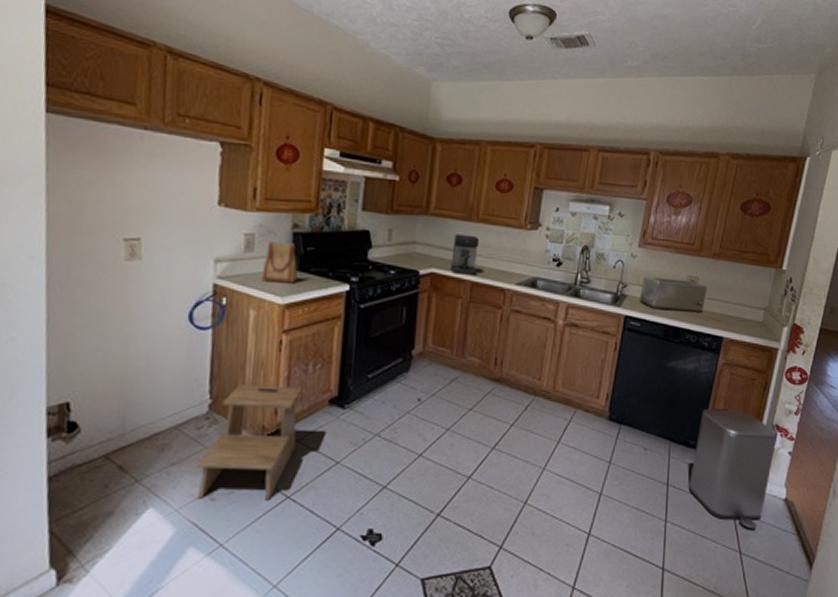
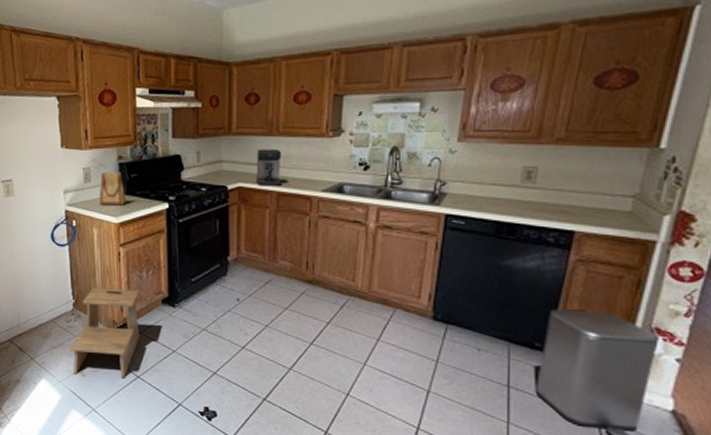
toaster: present [639,276,708,312] -> none [462,170,551,206]

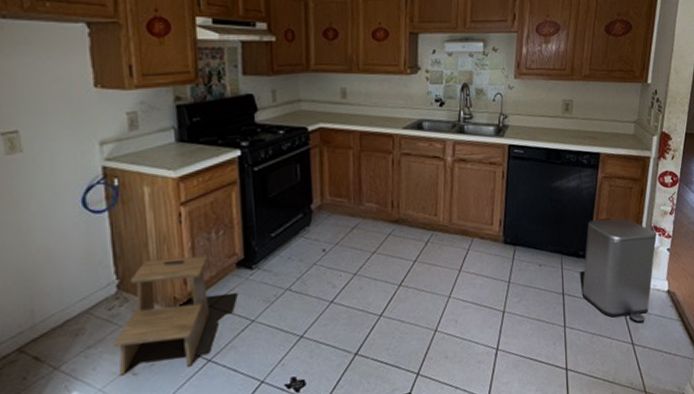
shopping bag: present [98,172,127,206] -> none [149,116,188,158]
coffee maker: present [256,148,282,187] -> none [337,86,365,127]

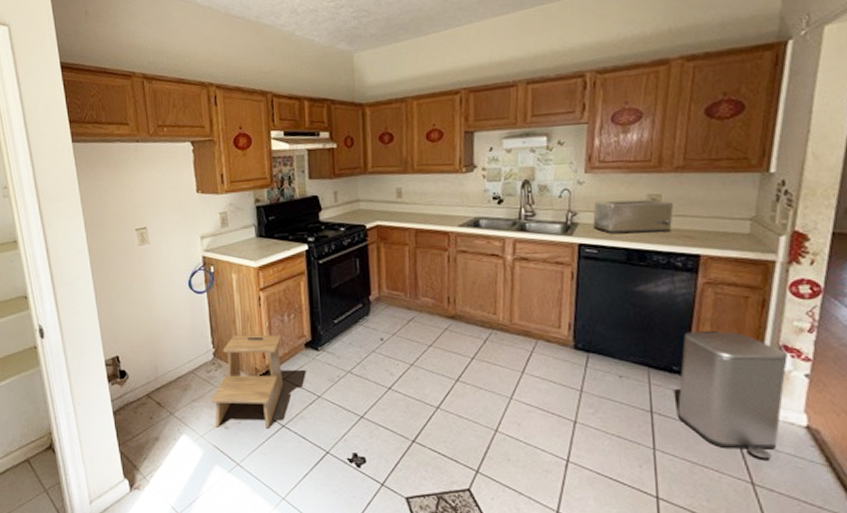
toaster: none [520,104,582,136] -> present [592,199,674,234]

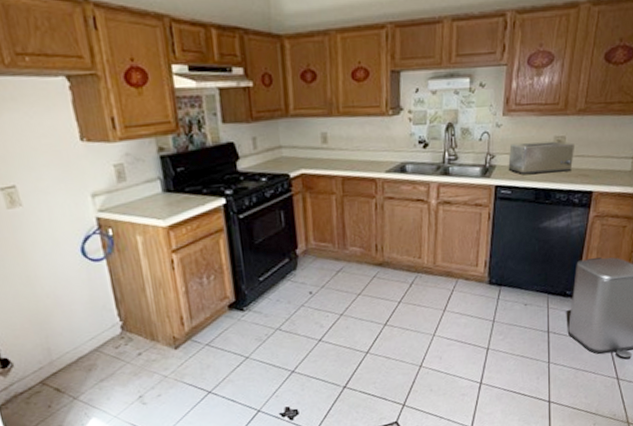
step stool: present [210,334,284,428] -> none [122,298,208,405]

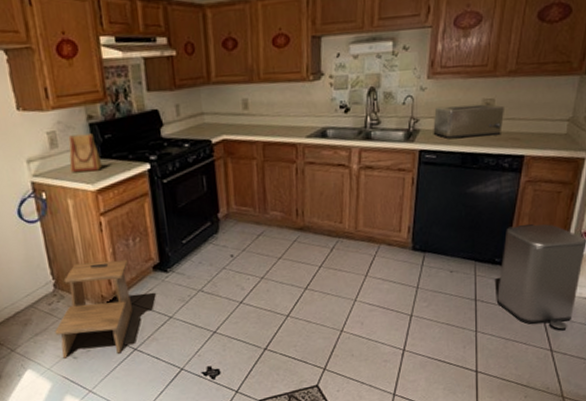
step stool: none [122,298,208,405] -> present [55,259,134,359]
shopping bag: none [137,166,175,208] -> present [68,133,103,173]

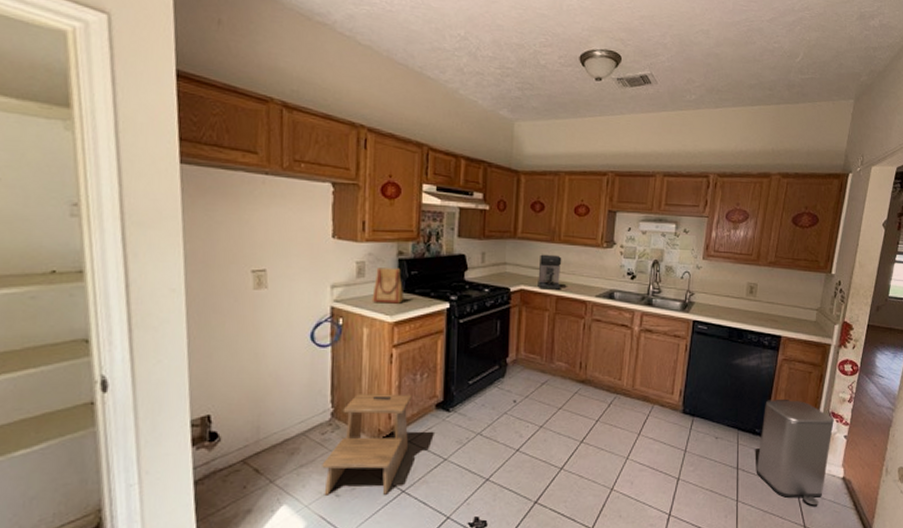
coffee maker: none [239,96,267,137] -> present [538,254,562,291]
toaster: present [433,103,505,140] -> none [705,284,766,315]

